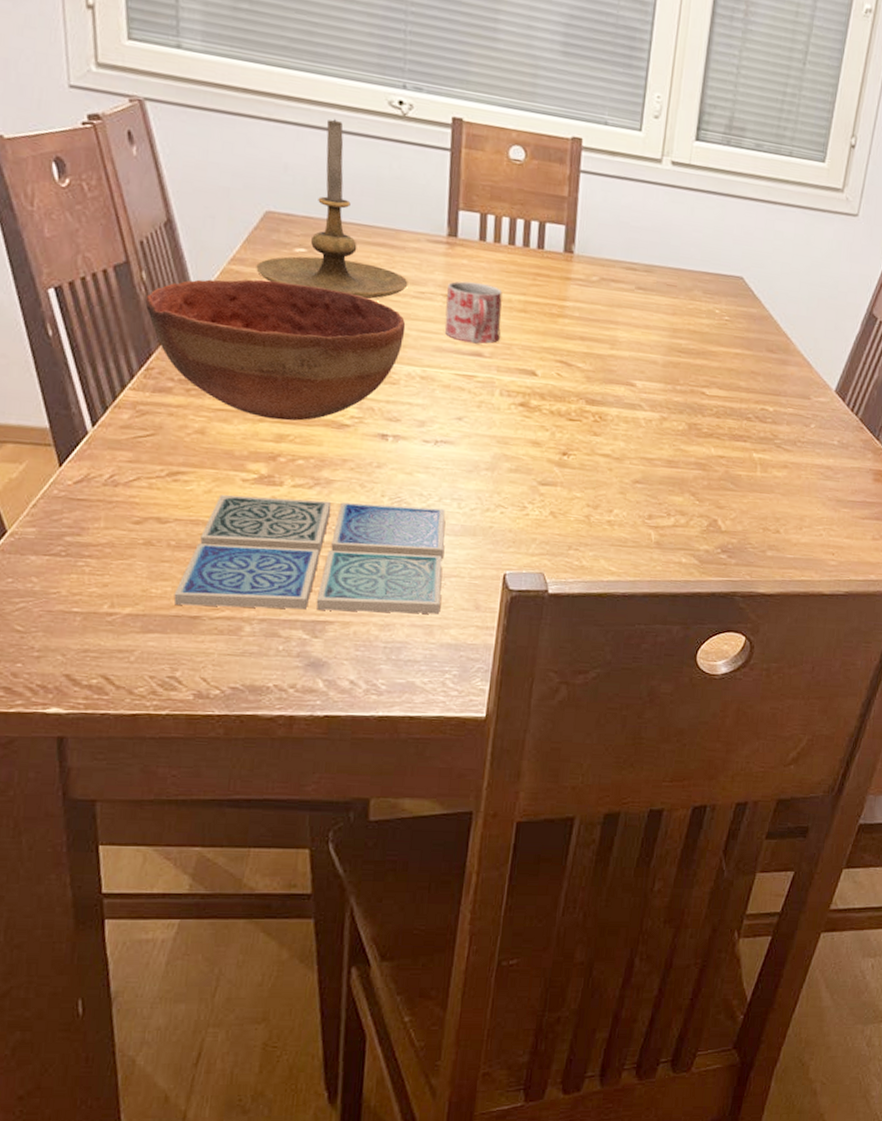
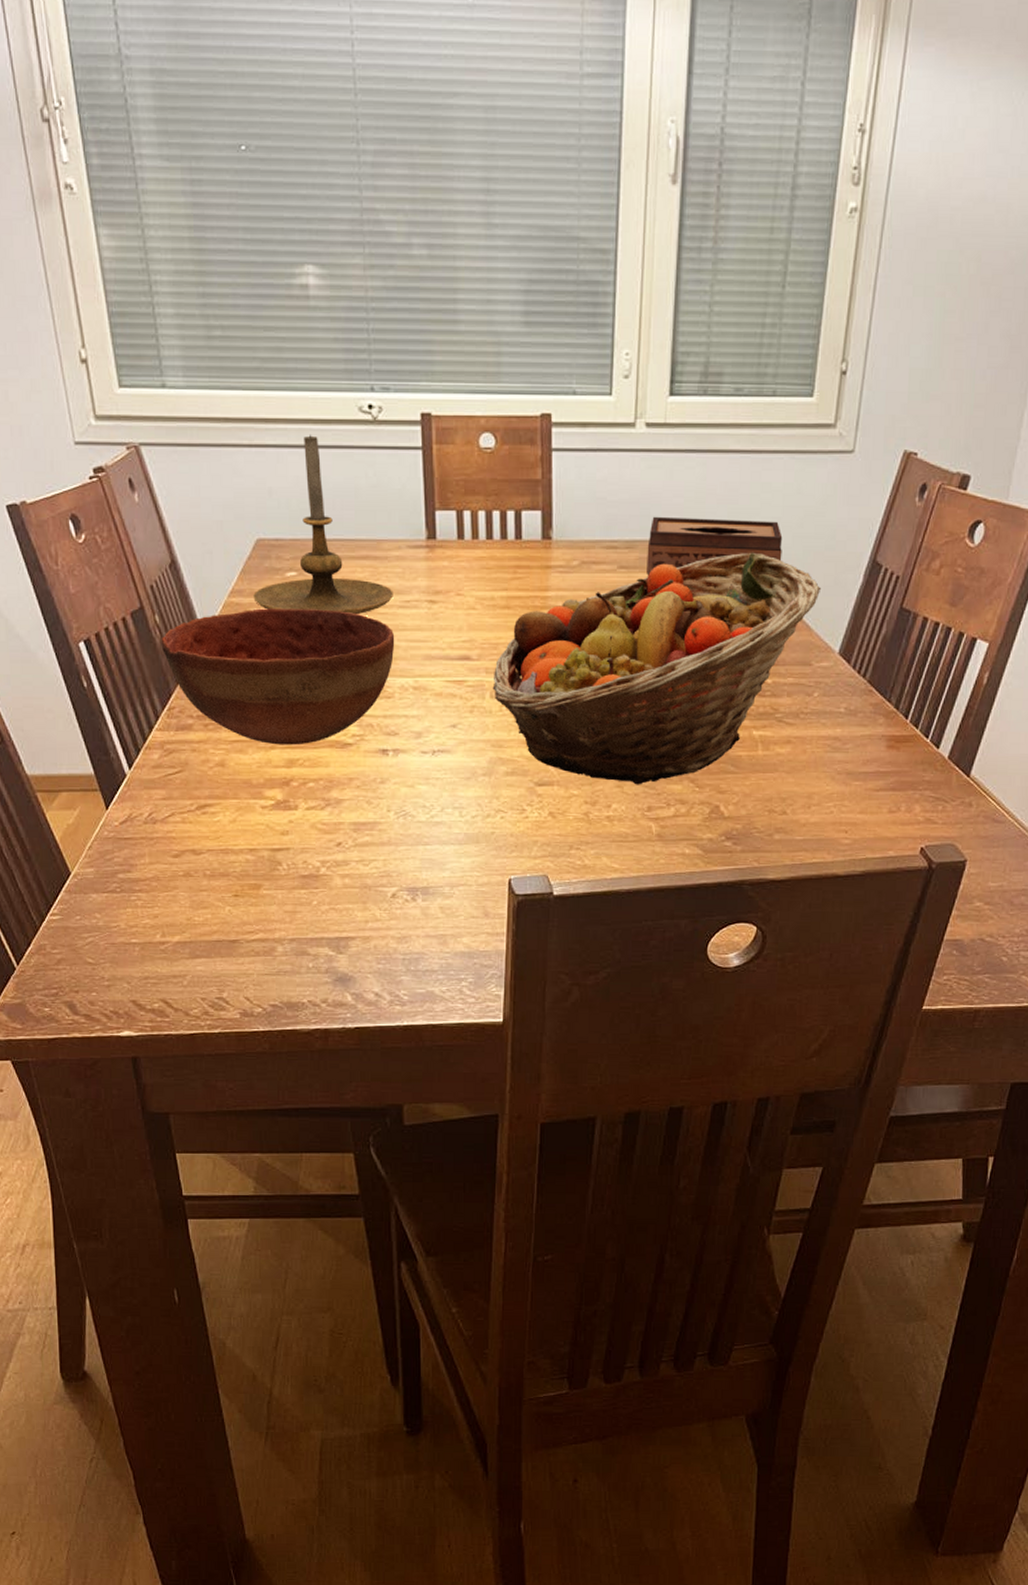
drink coaster: present [173,495,445,615] -> none [214,818,452,930]
mug: present [444,281,503,344] -> none [432,584,486,647]
fruit basket: none [502,290,823,494] -> present [492,552,822,785]
tissue box: none [663,246,791,302] -> present [647,516,783,577]

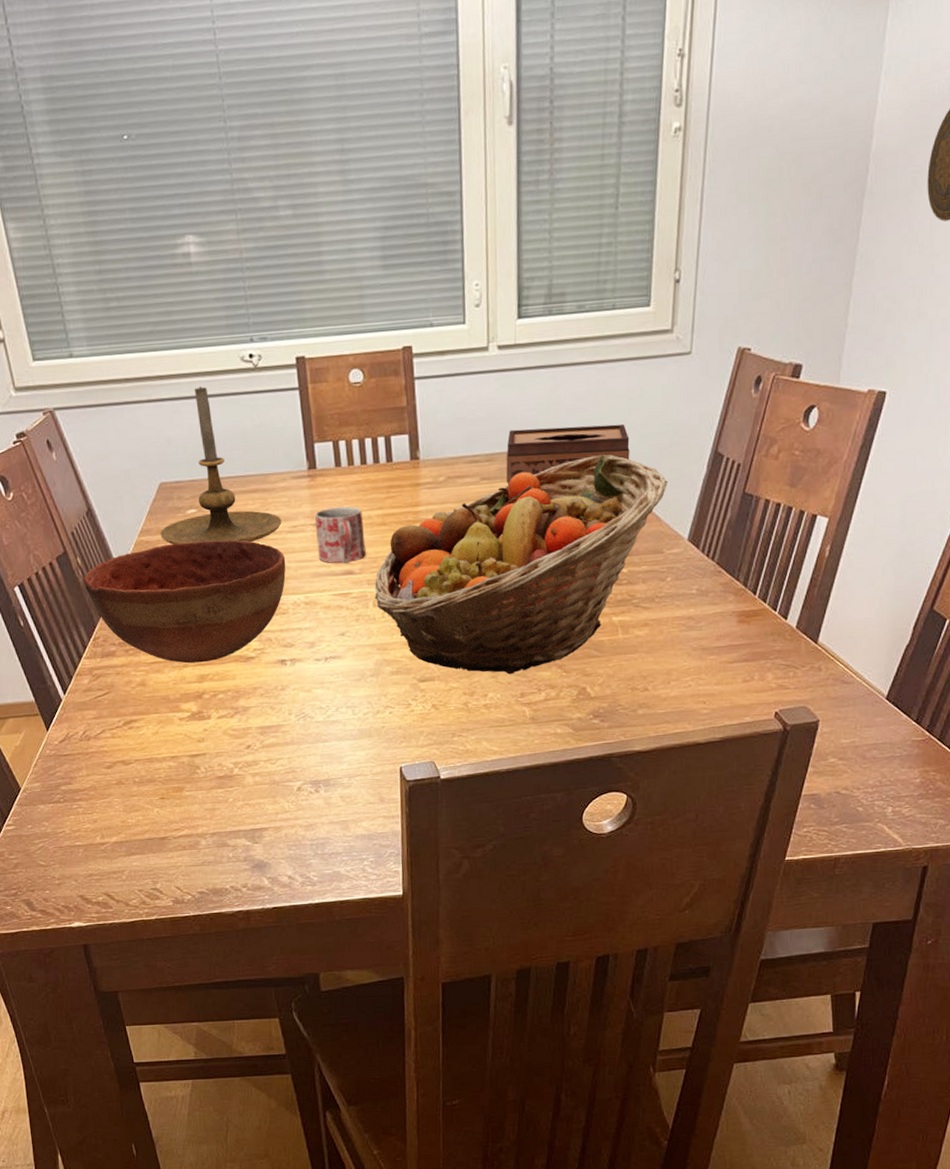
mug: none [432,584,486,647] -> present [315,506,366,564]

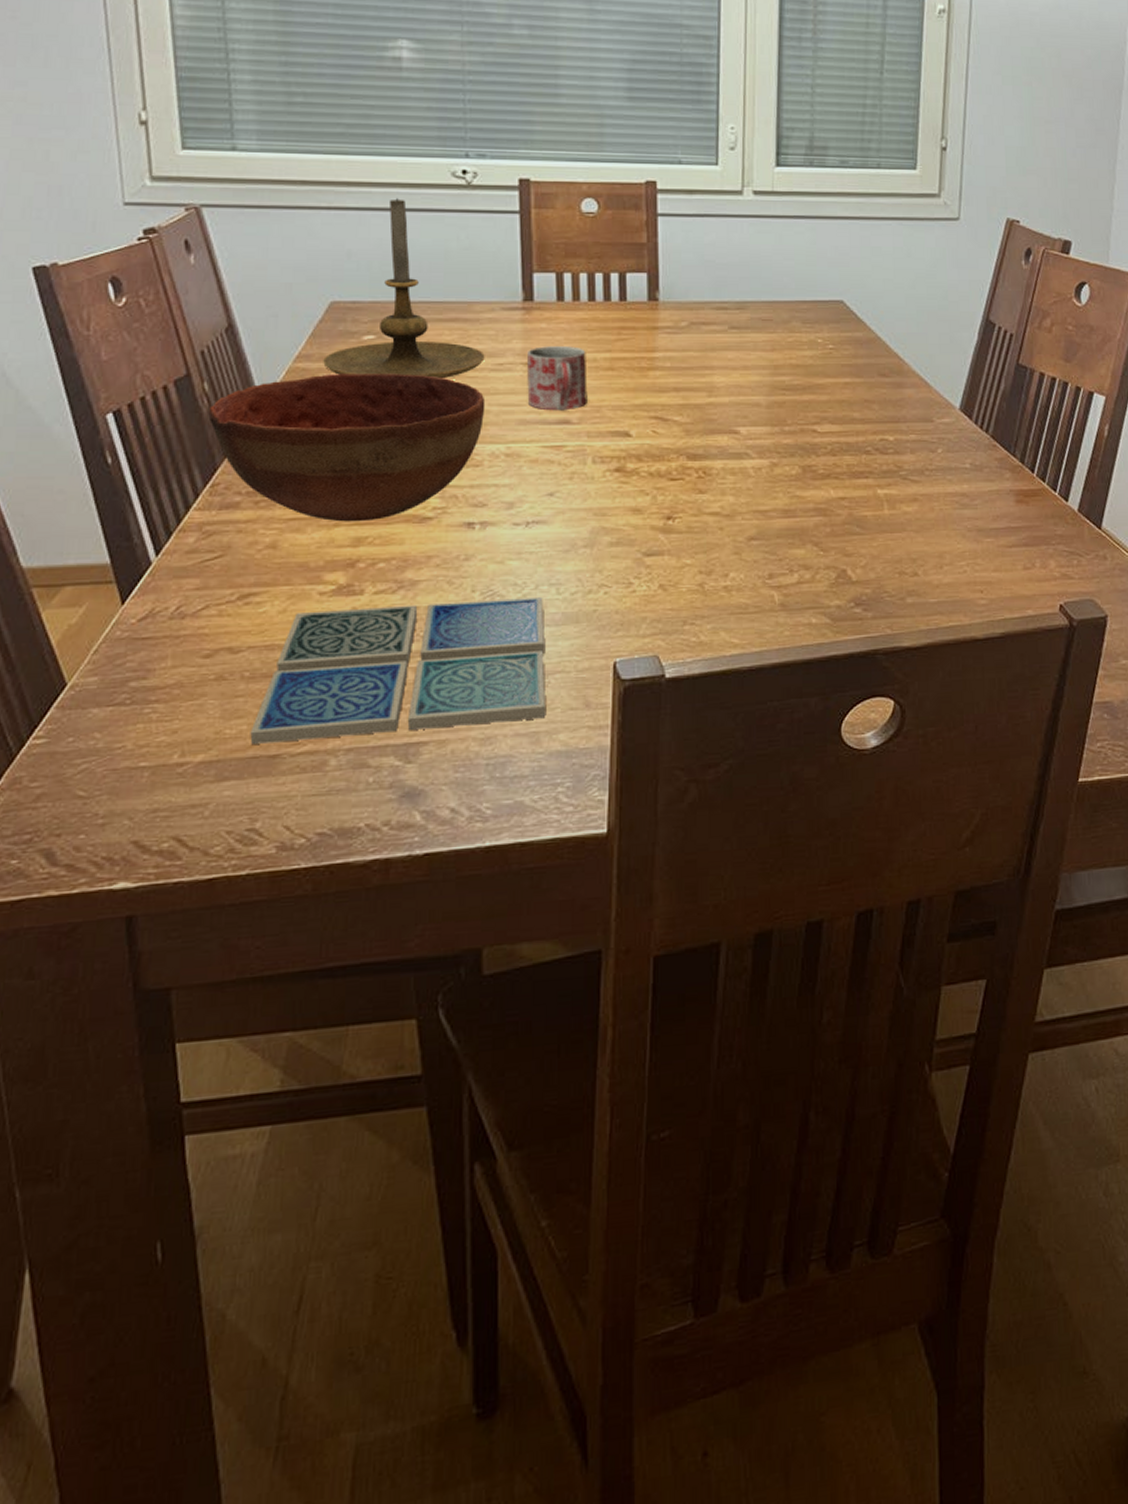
drink coaster: none [145,716,352,830] -> present [250,596,546,744]
fruit basket: present [374,454,668,675] -> none [595,312,938,551]
tissue box: present [506,423,630,486] -> none [759,278,896,337]

